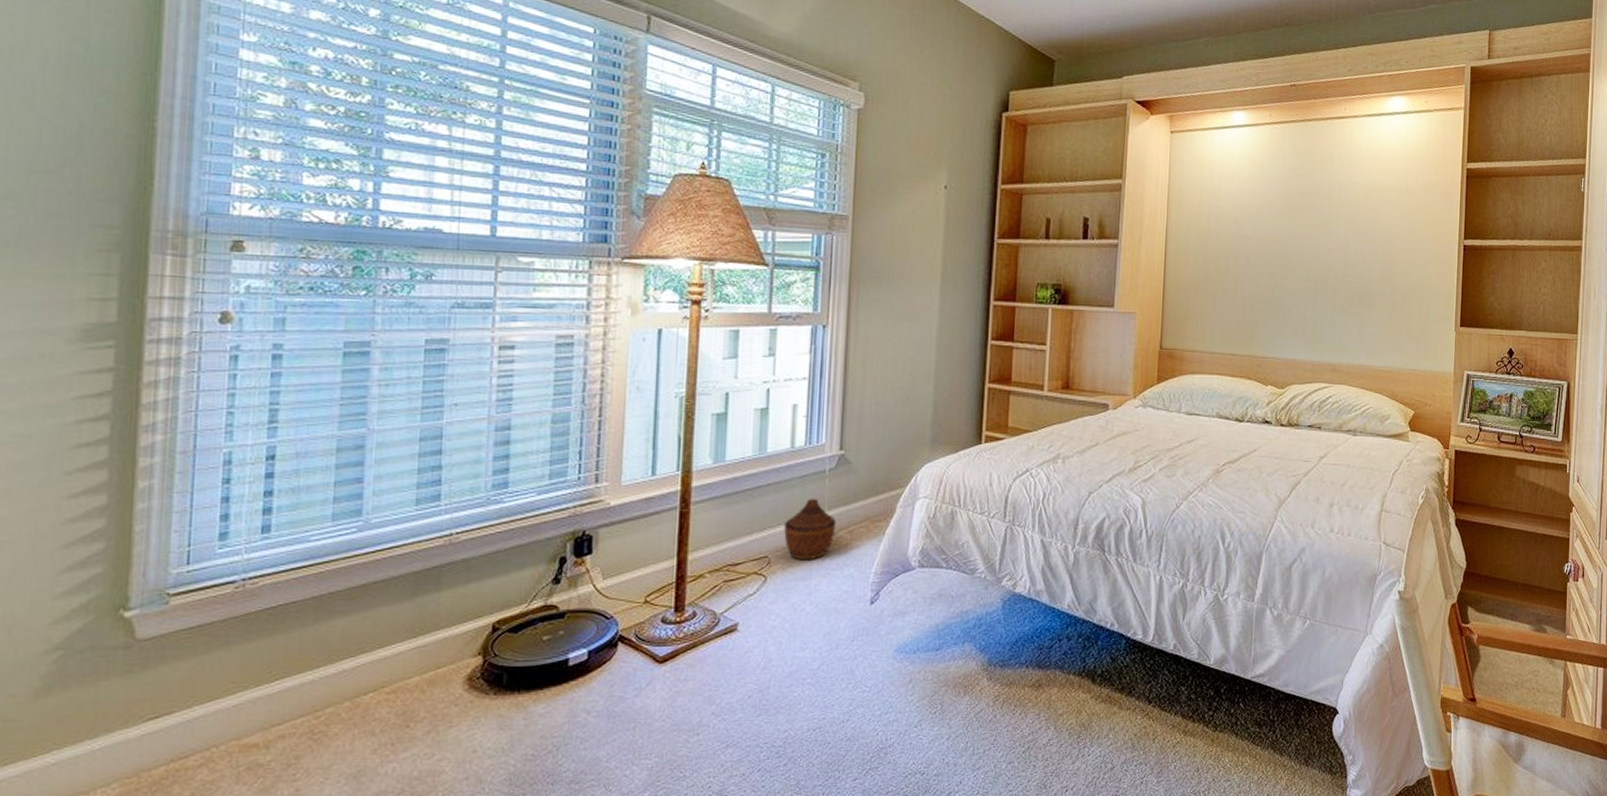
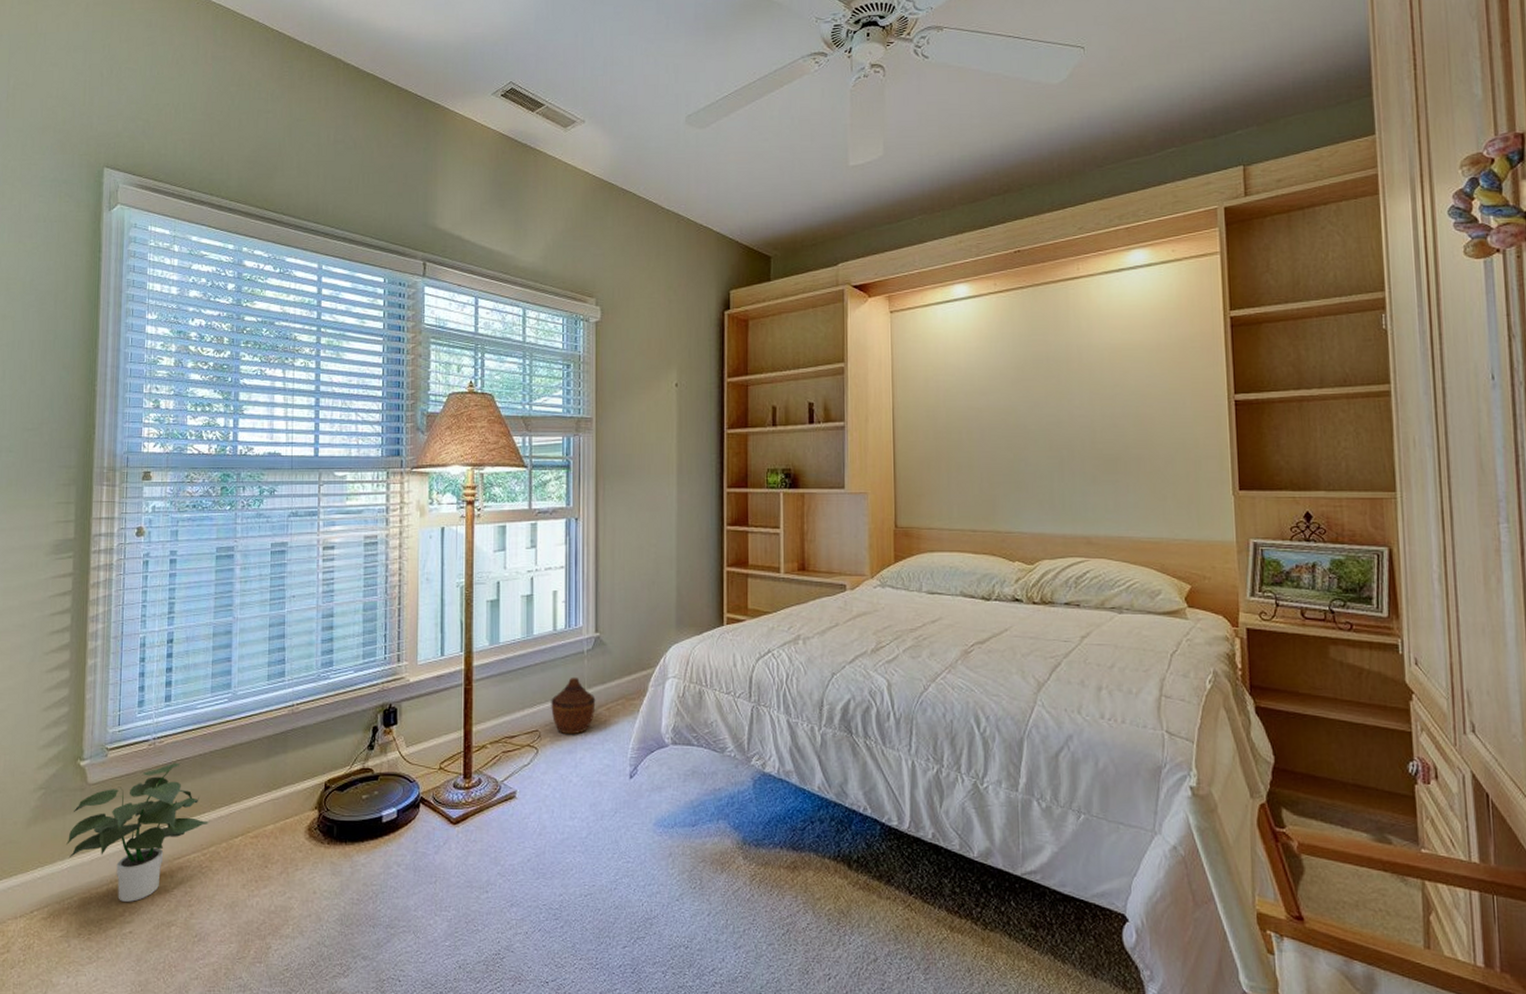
potted plant: none [100,608,327,784] -> present [66,762,210,902]

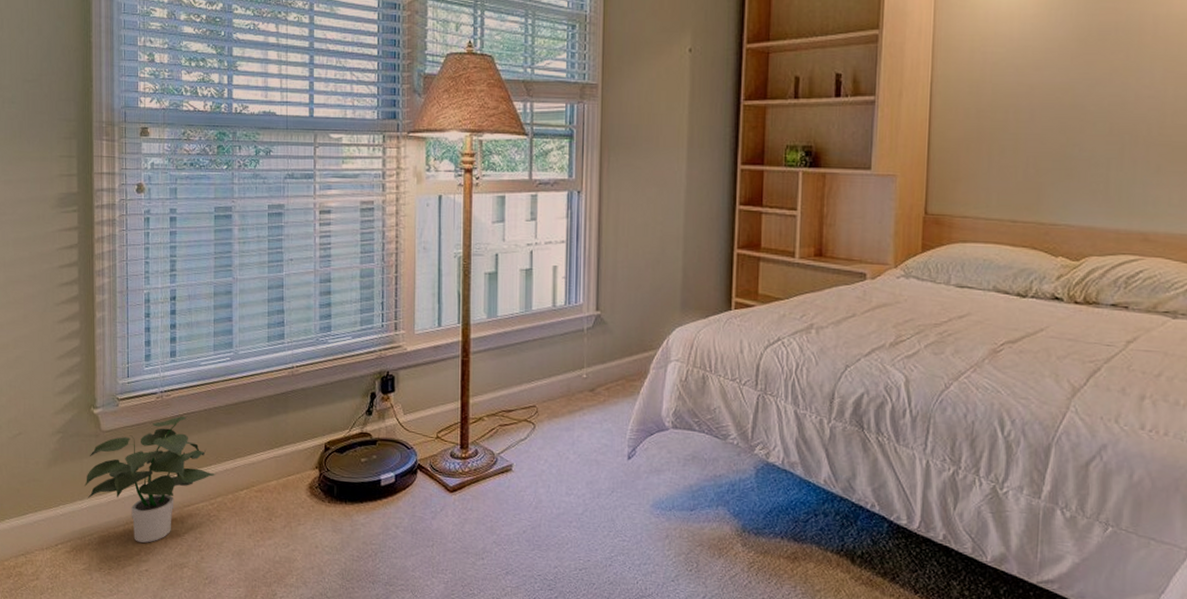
woven basket: present [551,677,596,735] -> none [549,354,595,413]

